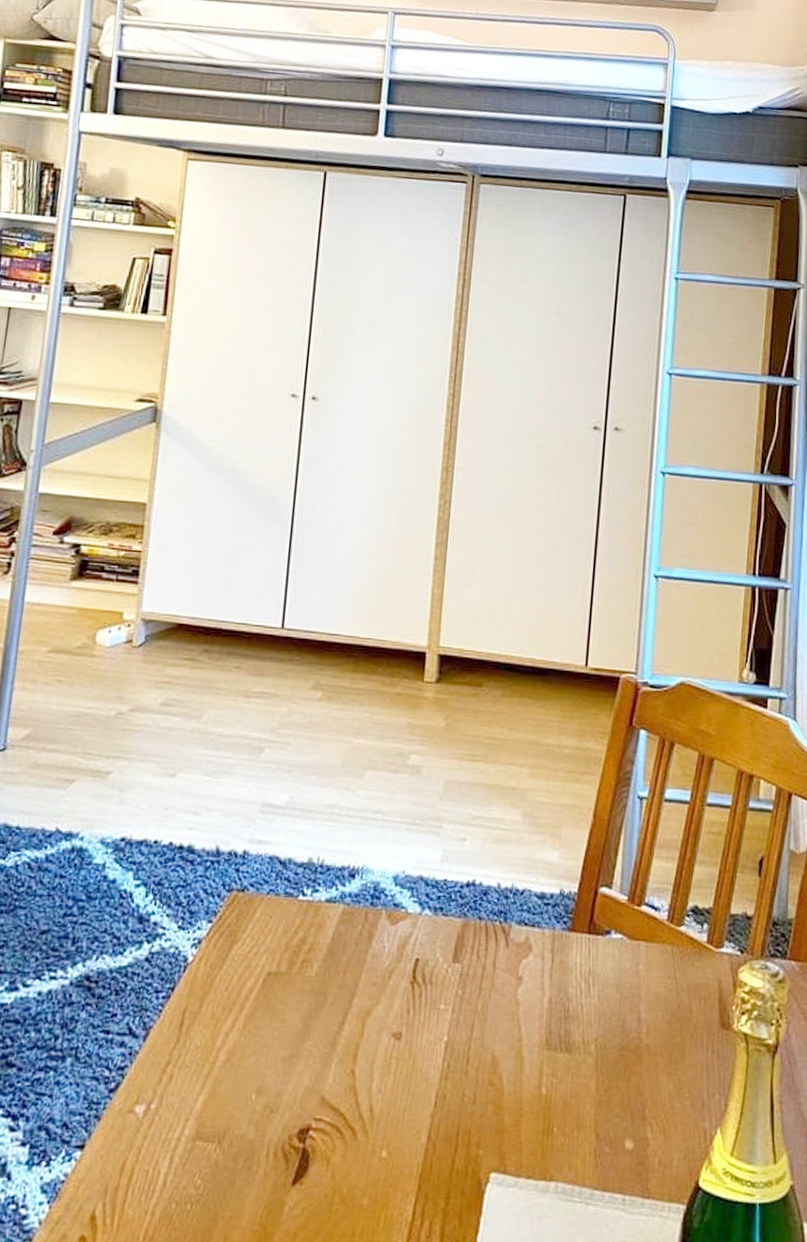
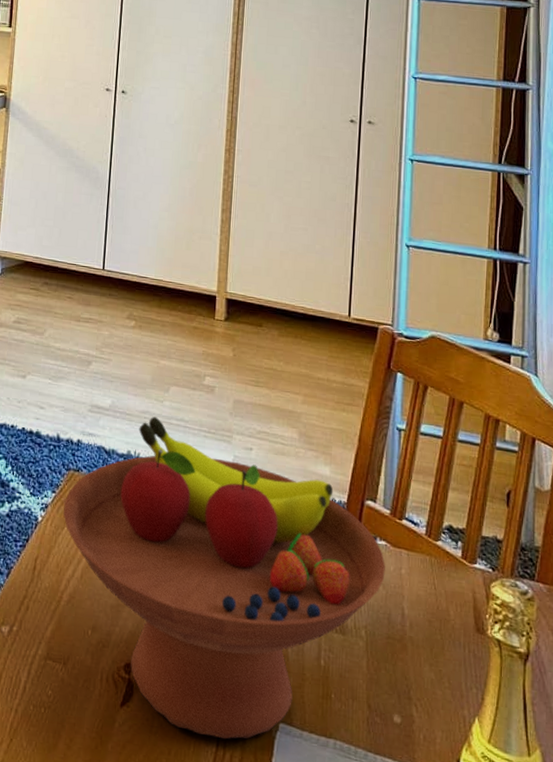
fruit bowl: none [222,811,621,1205] -> present [63,417,385,740]

